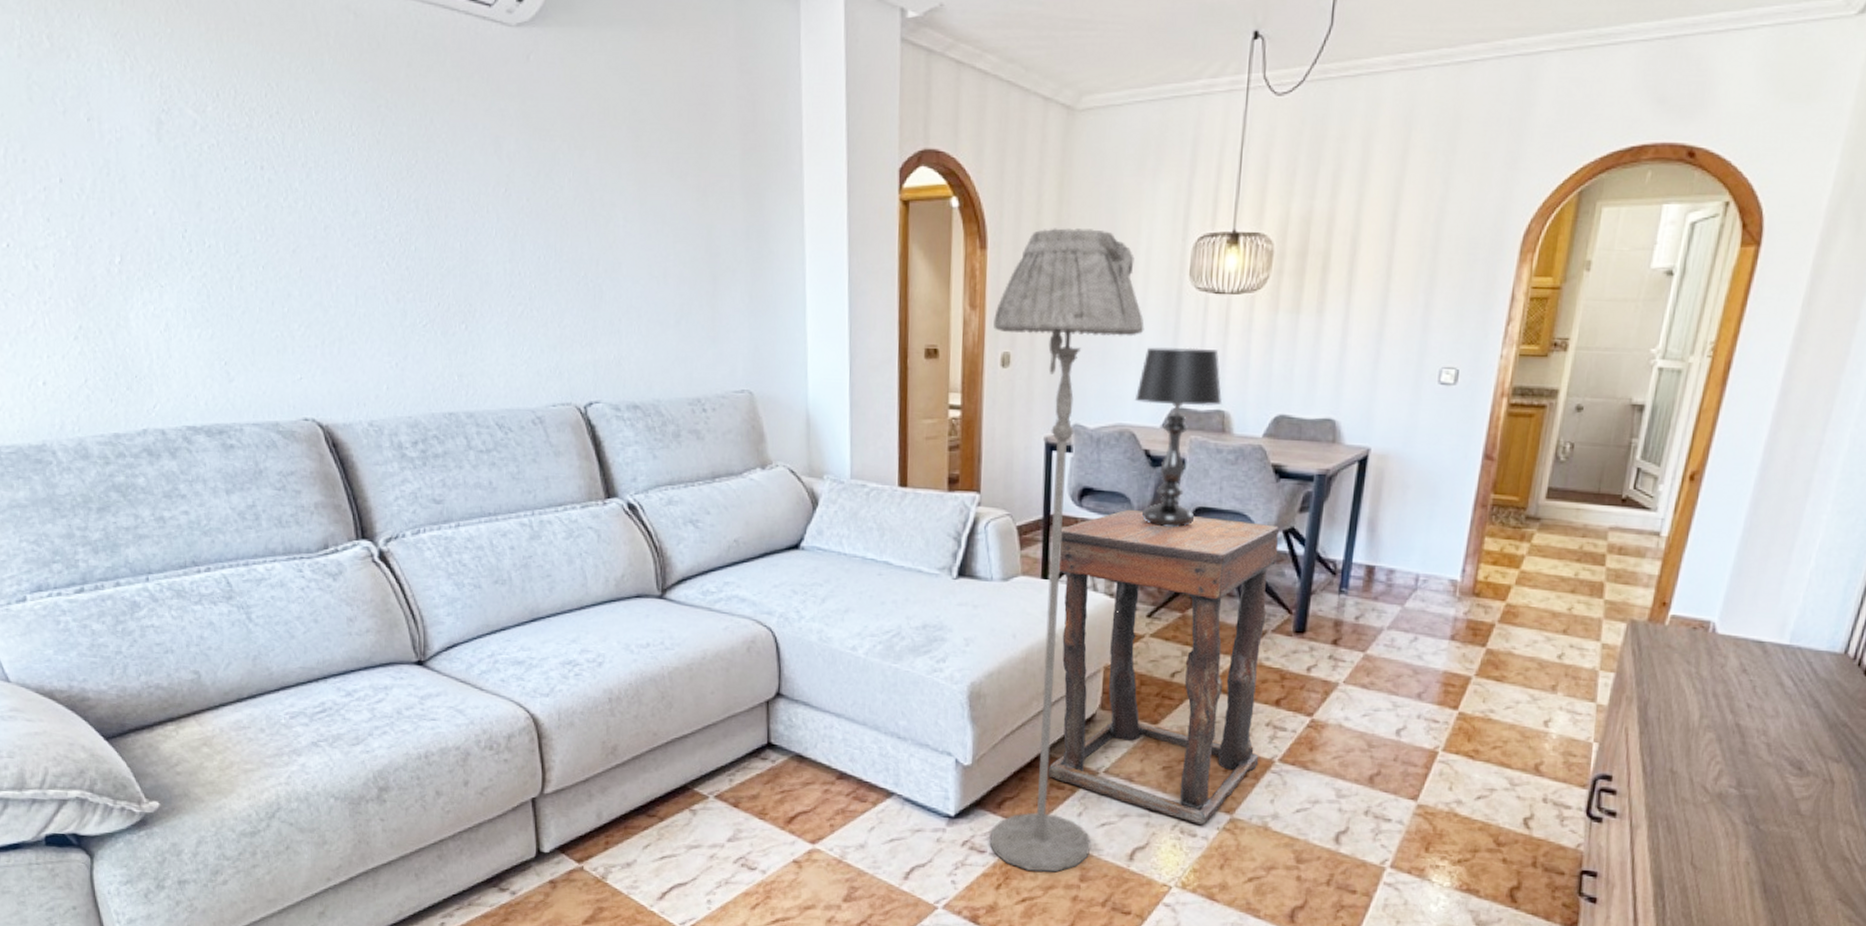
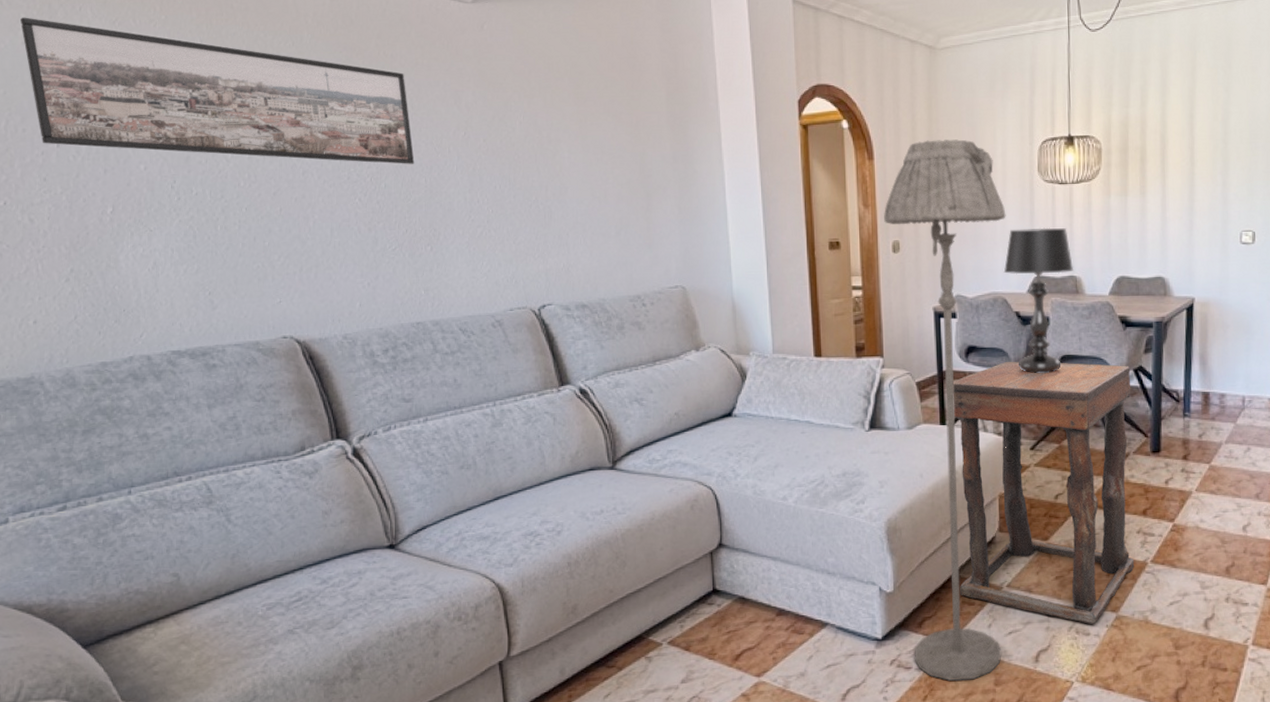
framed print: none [15,24,449,226] -> present [20,17,415,165]

